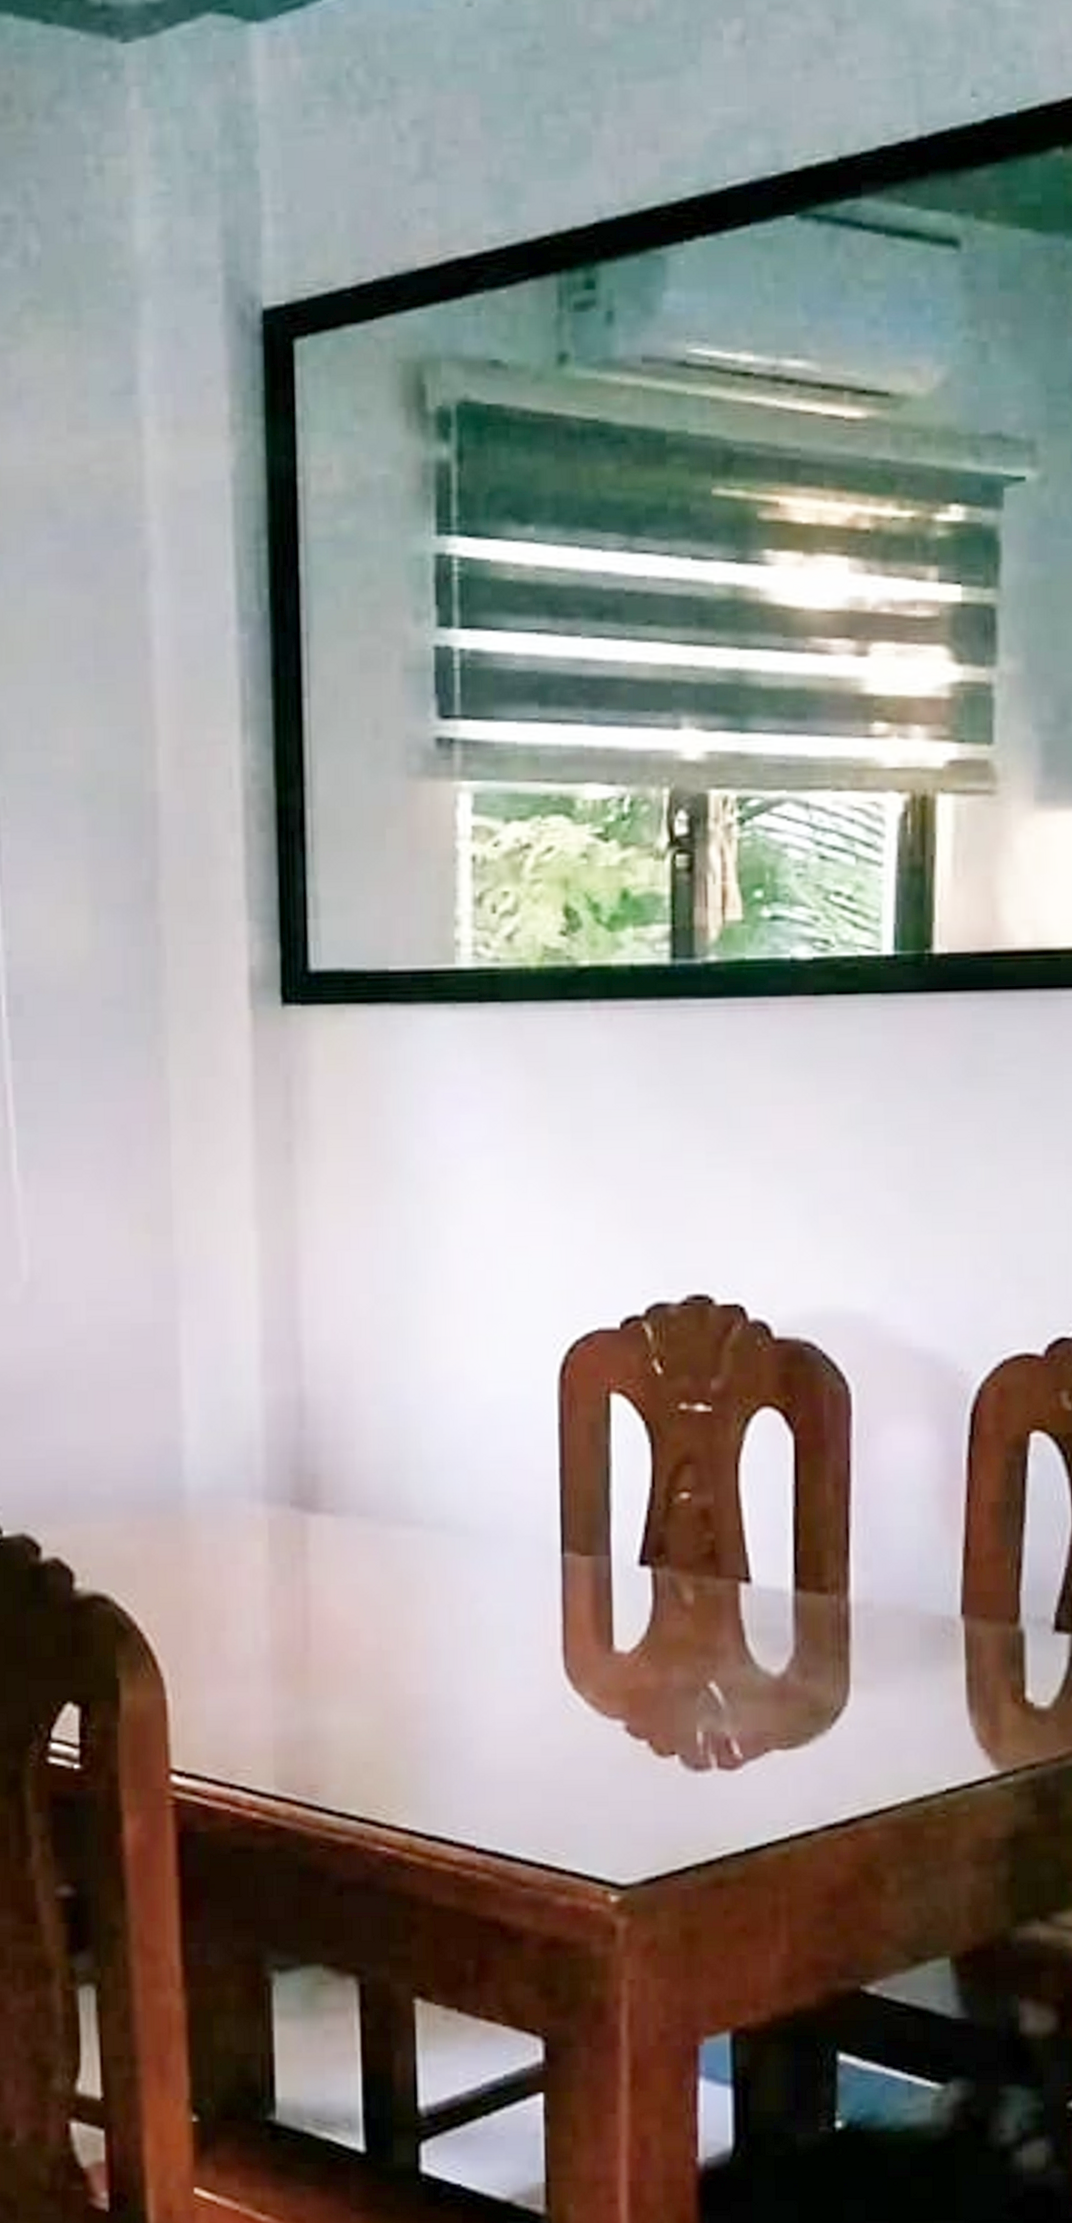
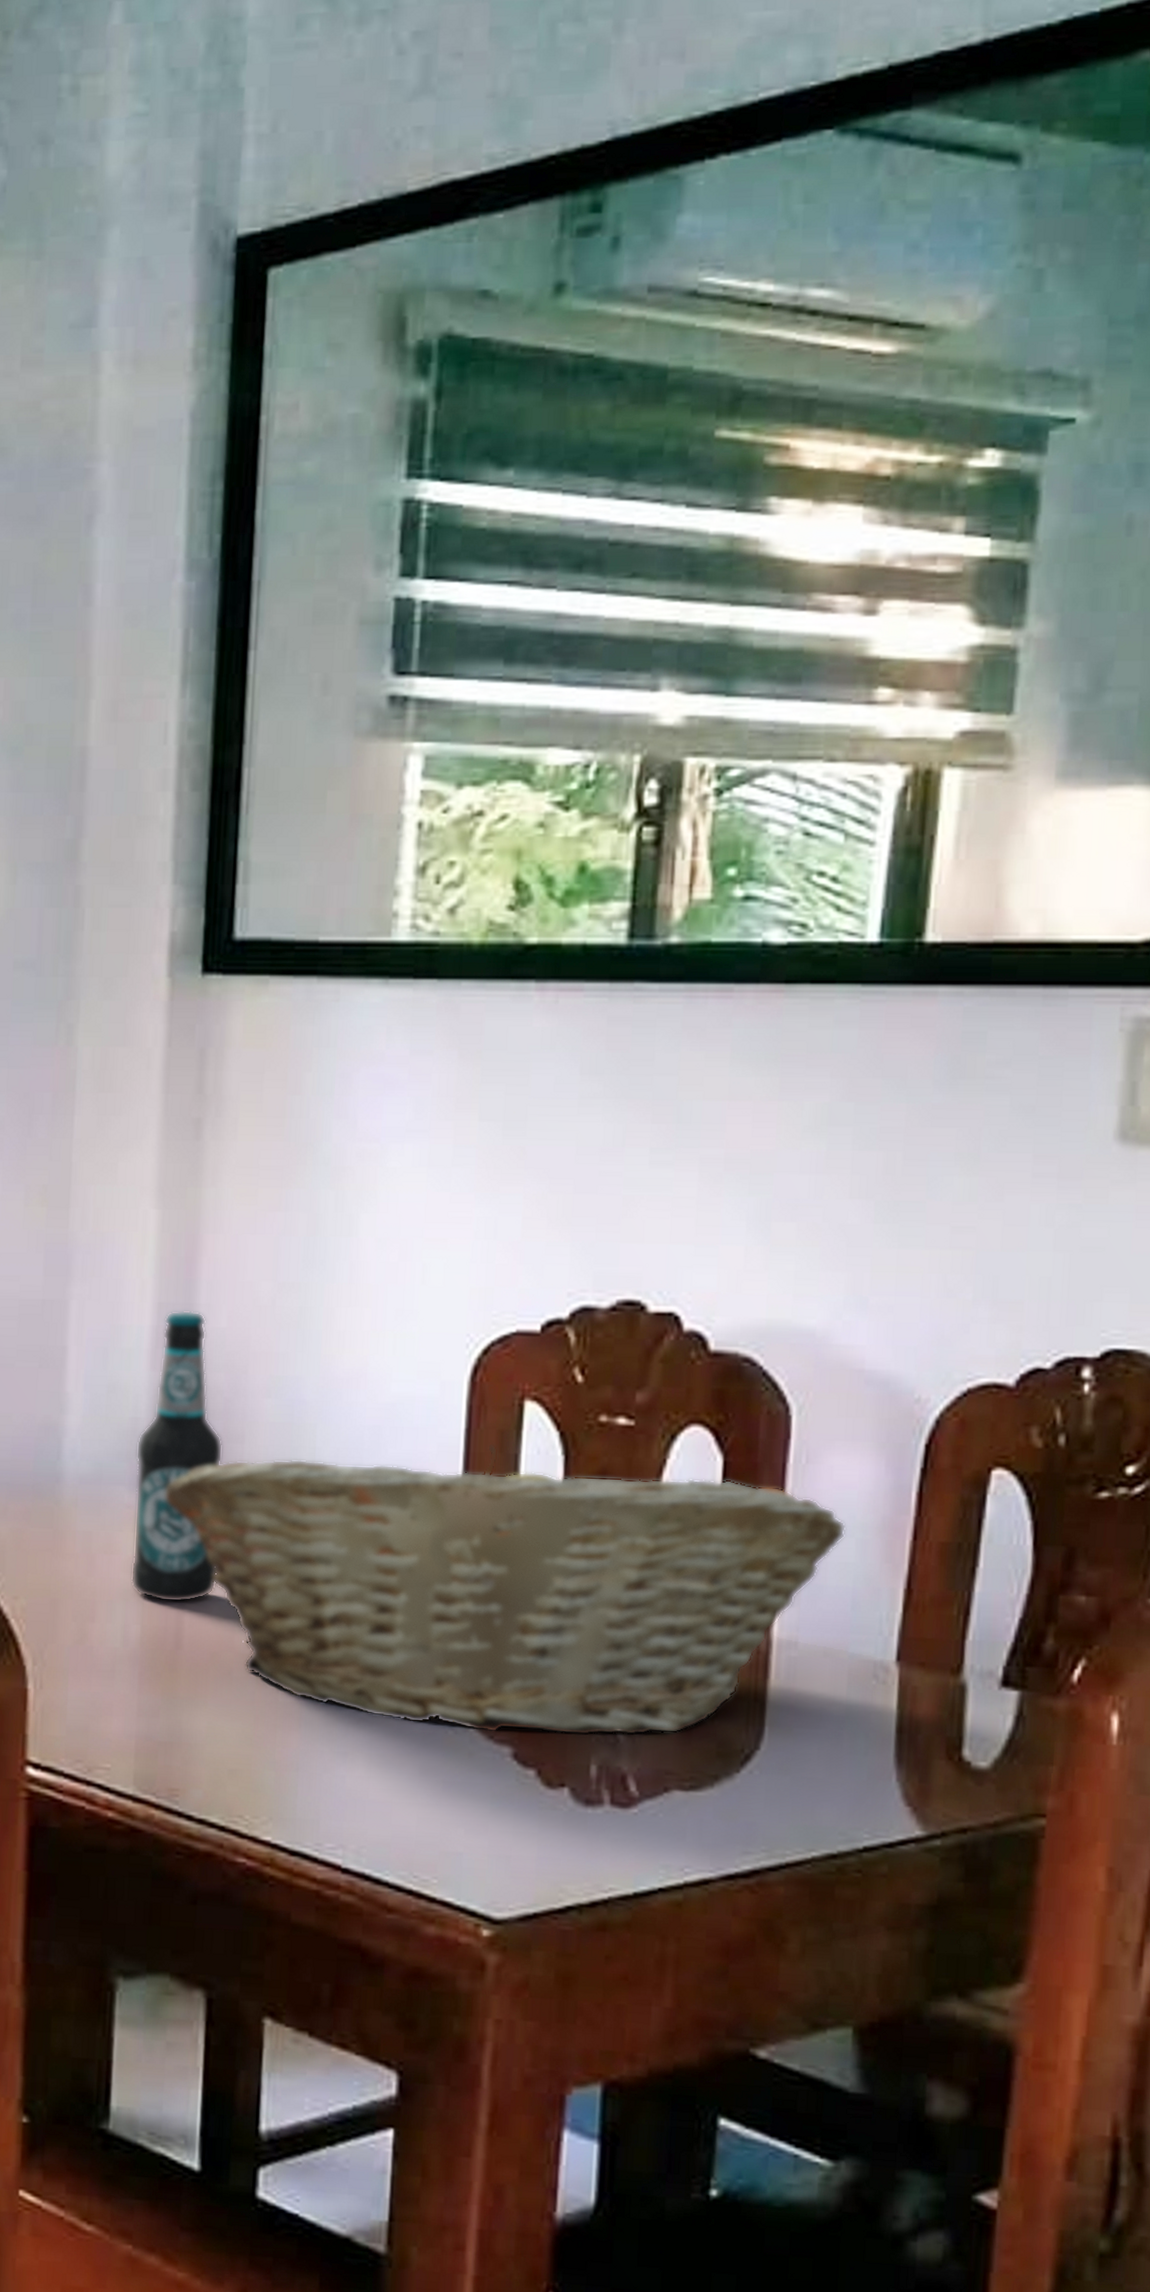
bottle: none [253,1326,338,1607] -> present [130,1310,223,1603]
fruit basket: none [283,1436,907,1709] -> present [164,1443,846,1736]

